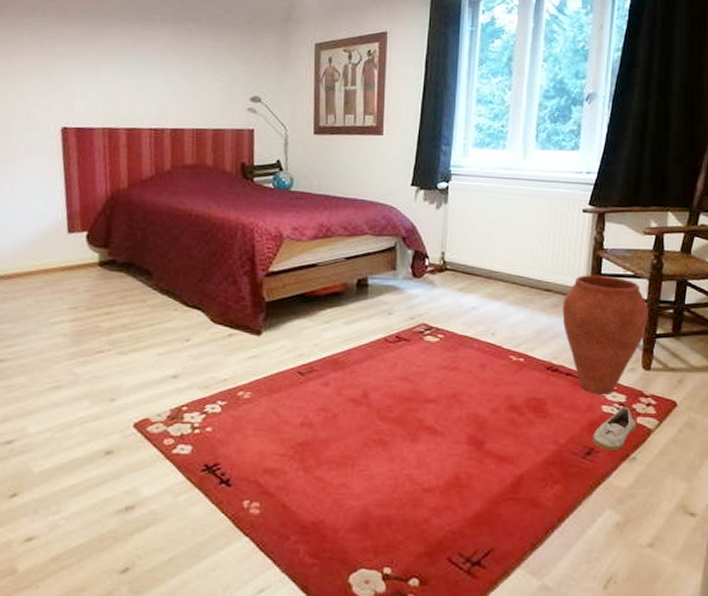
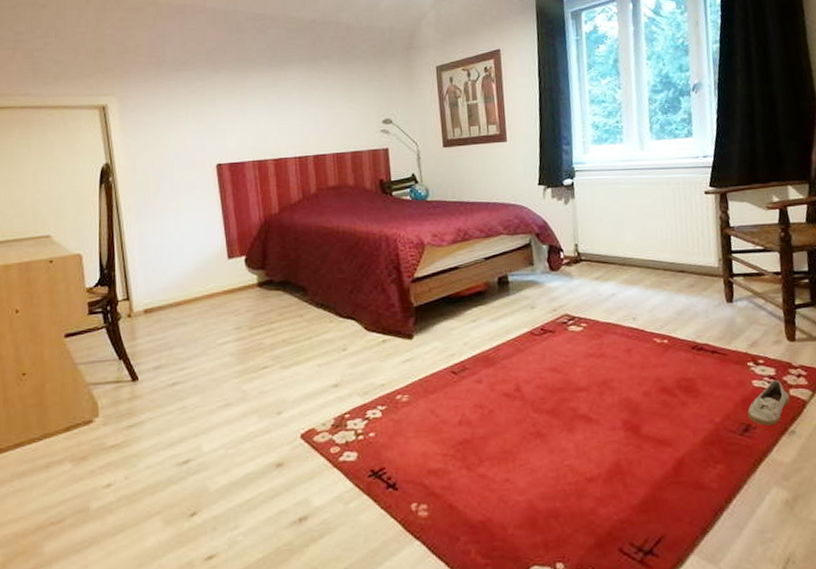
vase: present [562,275,648,394] -> none [698,252,785,369]

